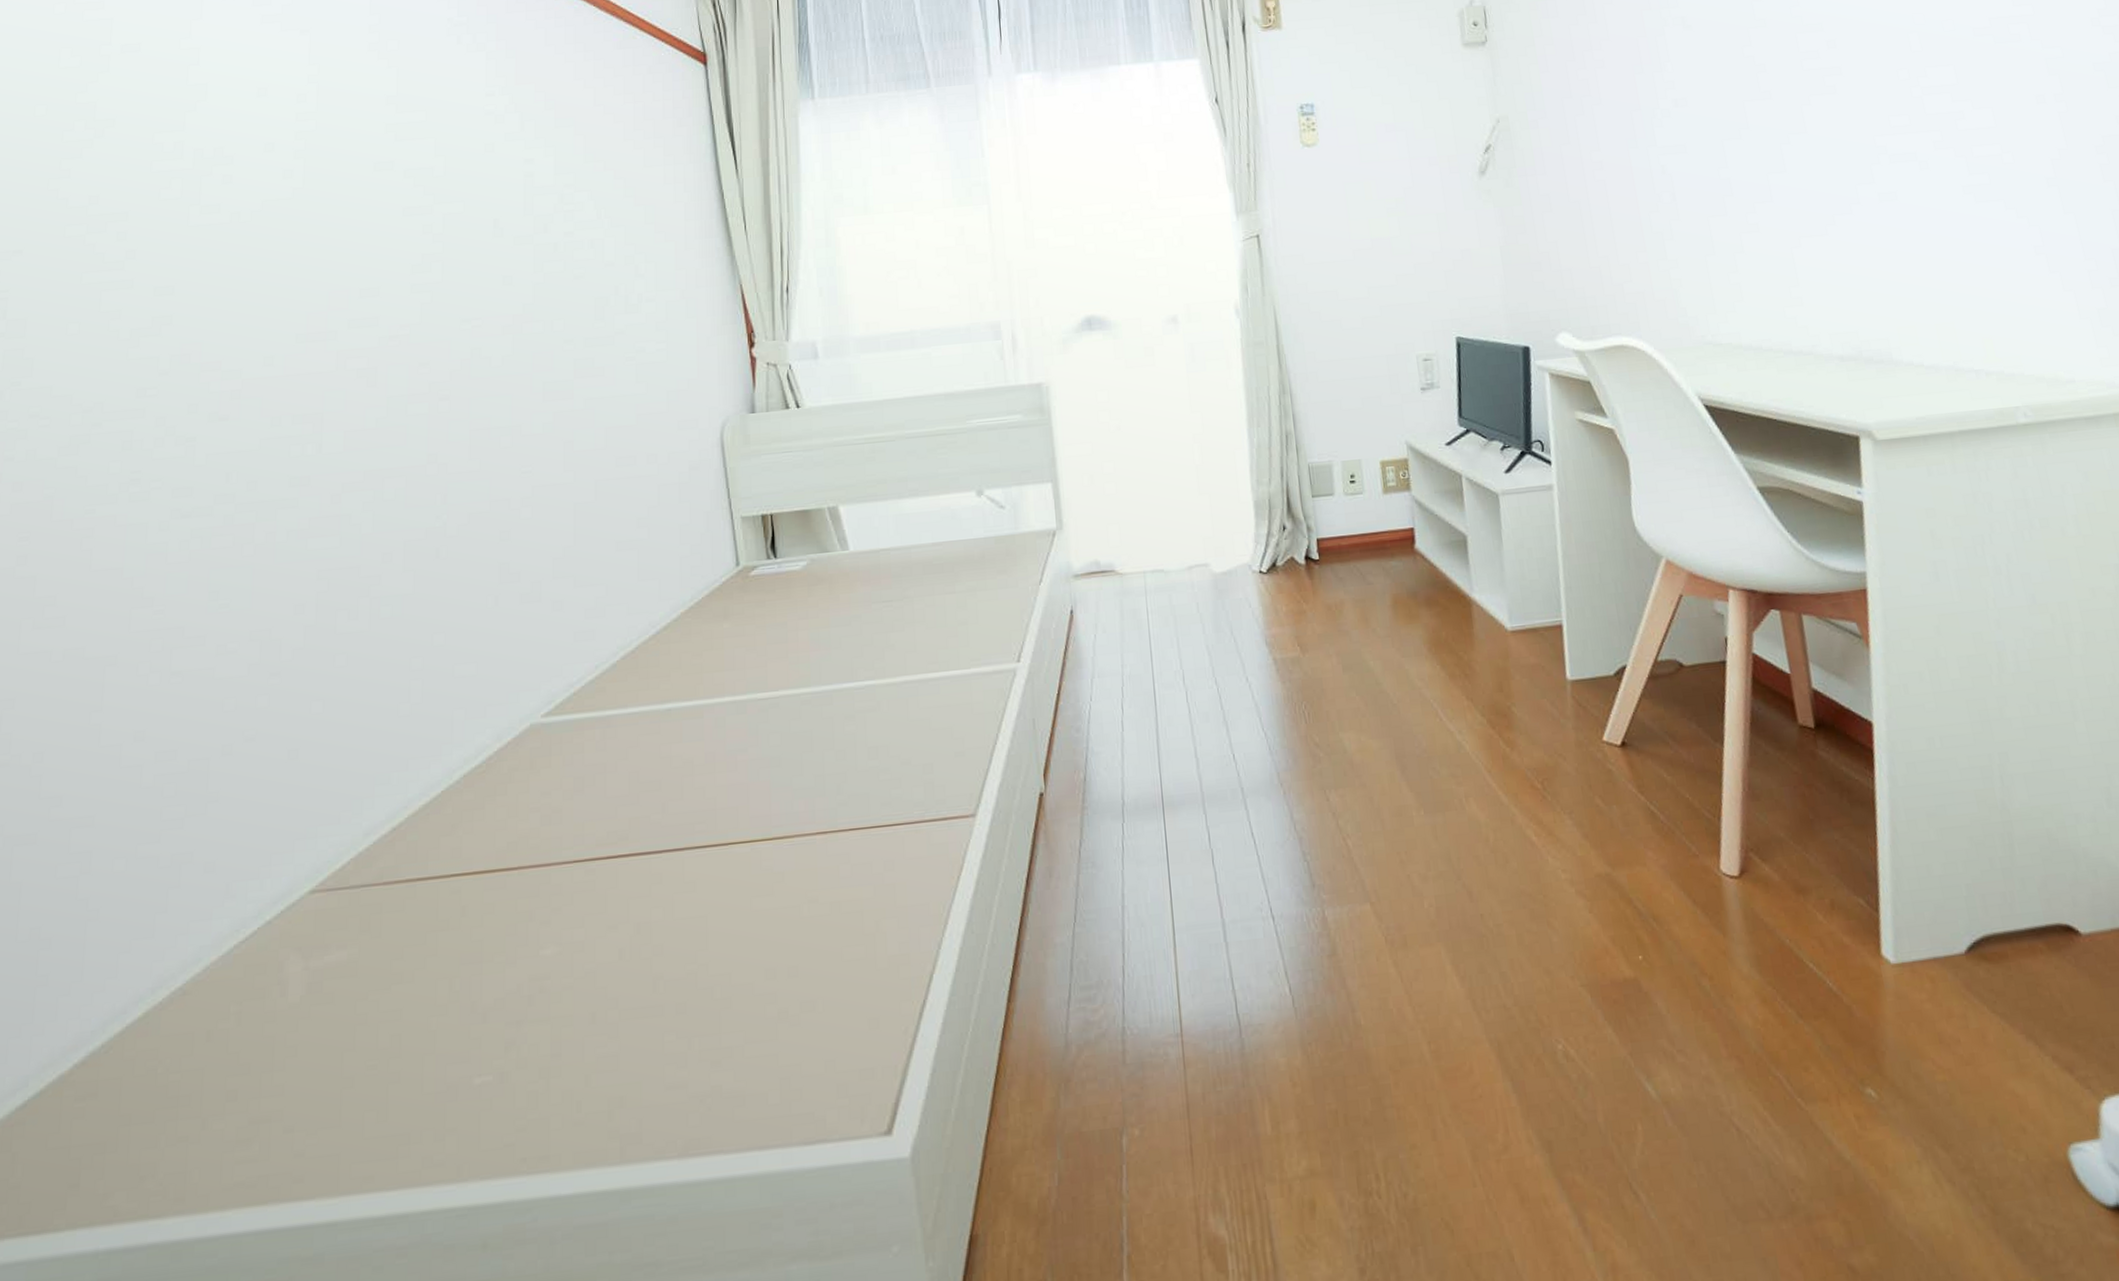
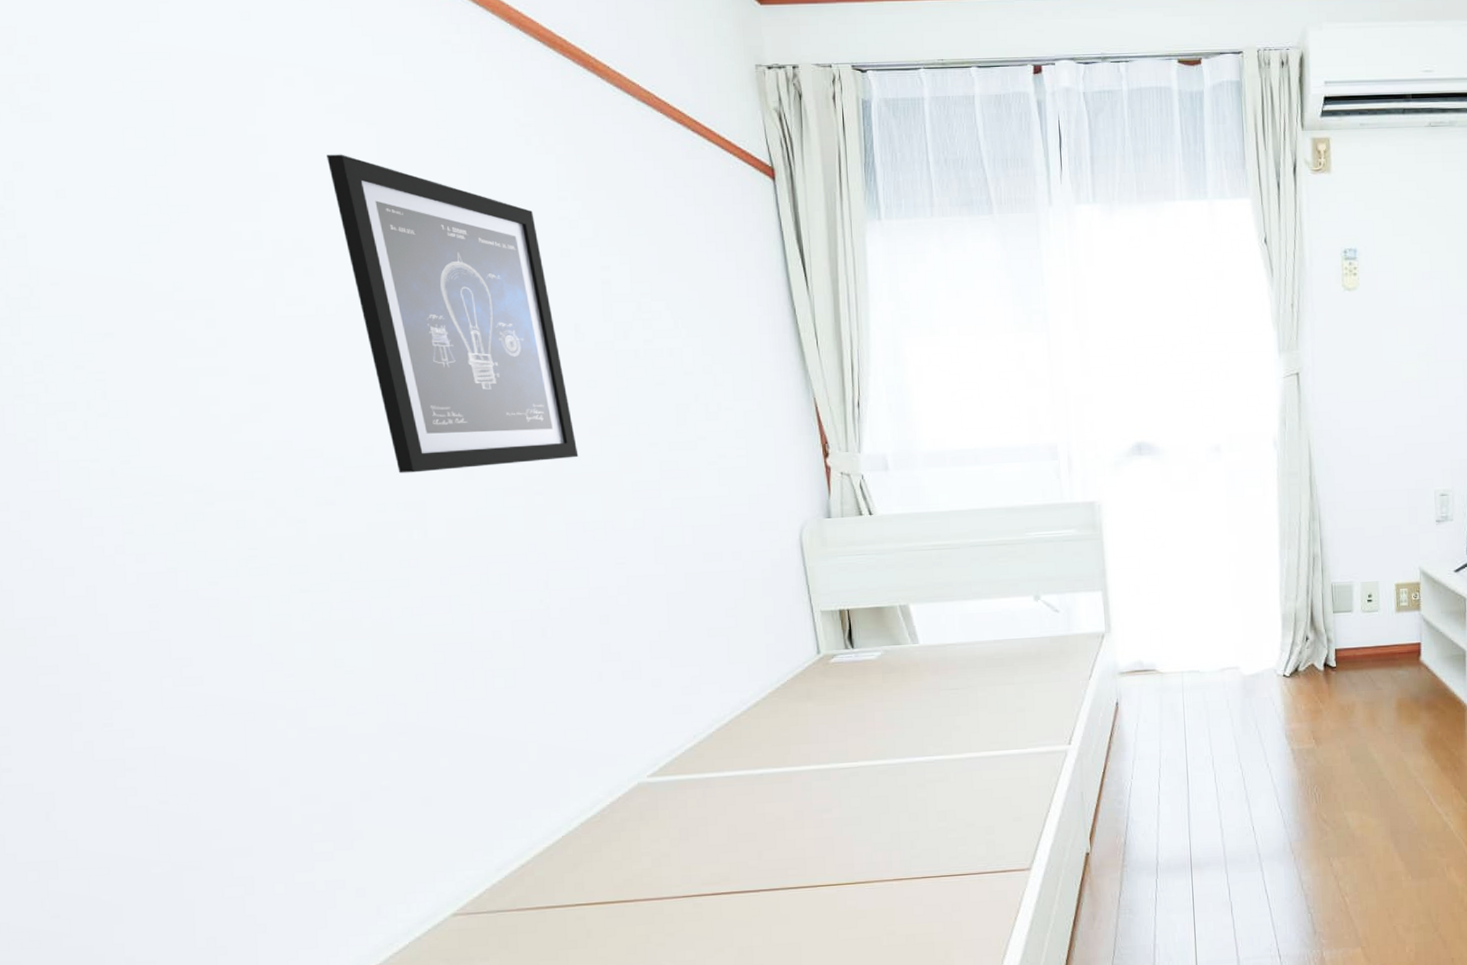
wall art: none [257,62,489,384] -> present [327,154,579,473]

